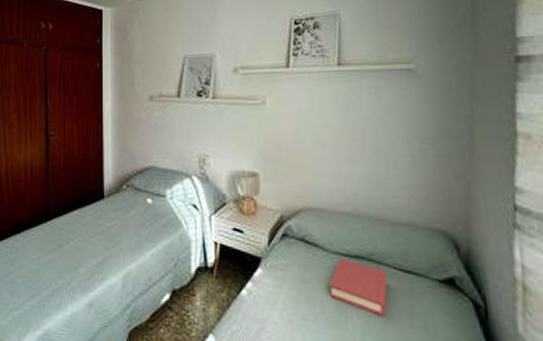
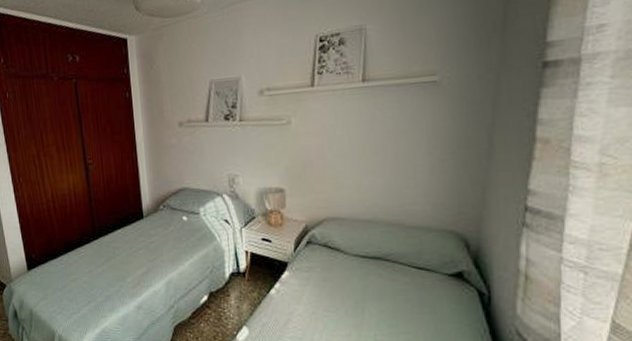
hardback book: present [329,257,388,317] -> none [349,259,402,306]

